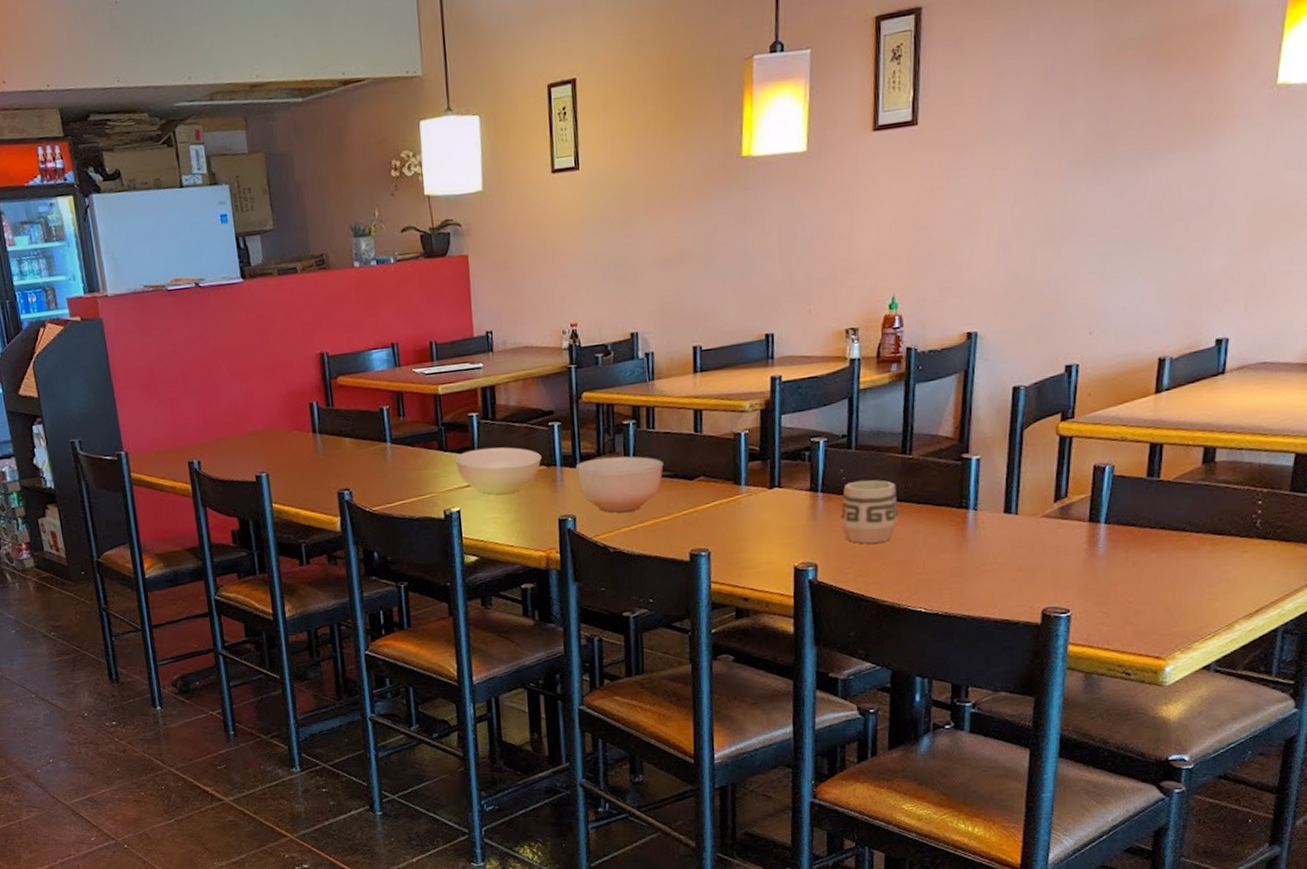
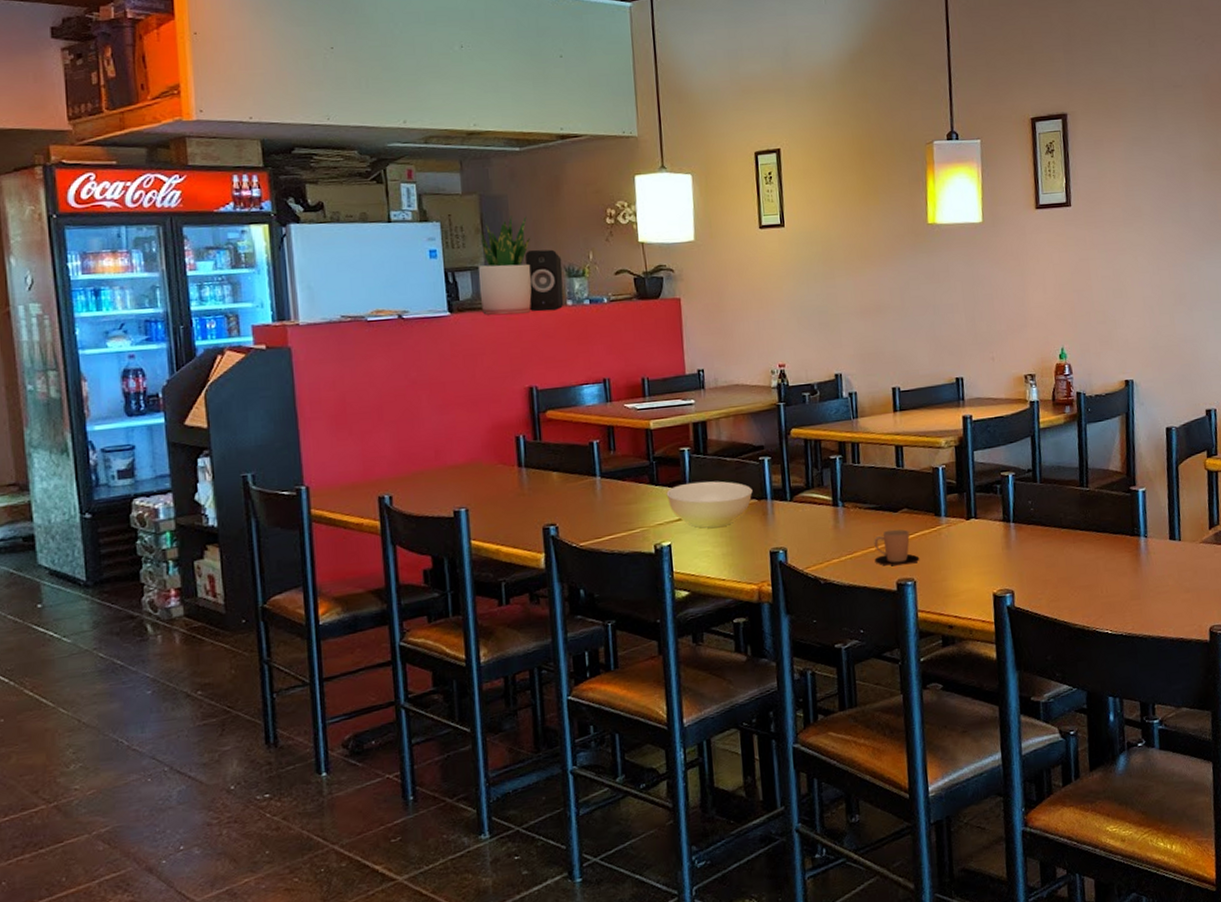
planter: none [266,173,320,281] -> present [478,216,532,316]
speaker: none [311,208,351,275] -> present [525,249,564,312]
bowl: present [575,456,664,513] -> none [785,489,869,545]
cup: none [667,498,716,536] -> present [874,529,920,566]
cup: present [839,480,898,544] -> none [1030,510,1082,571]

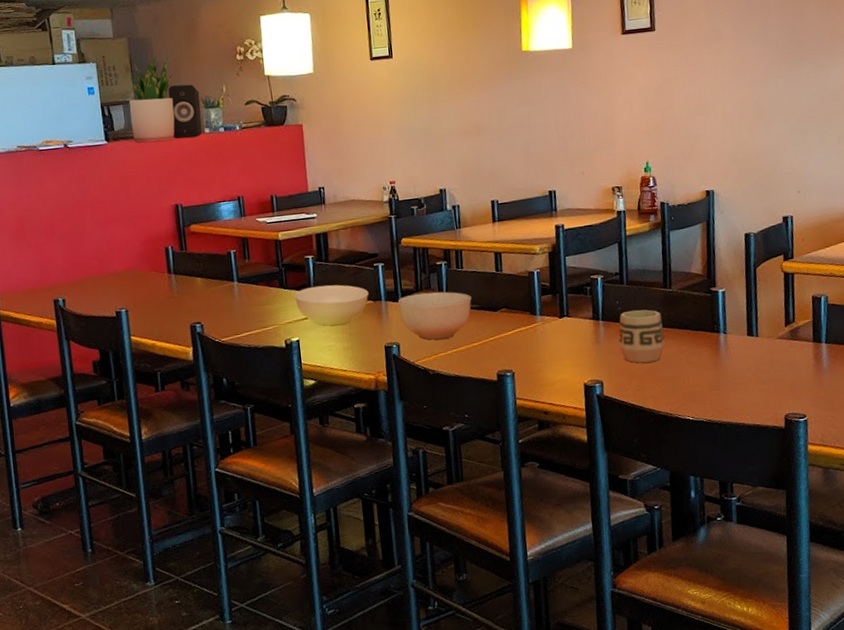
bowl: none [785,489,869,545] -> present [397,291,472,340]
cup: present [874,529,920,566] -> none [476,326,518,359]
cup: none [1030,510,1082,571] -> present [618,309,665,363]

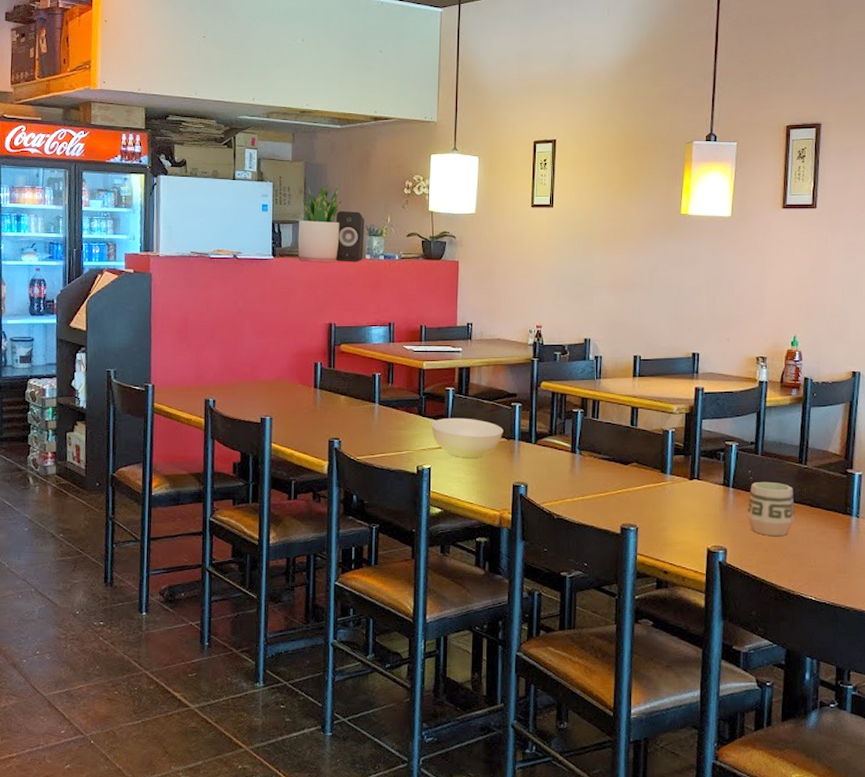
bowl: present [397,291,472,340] -> none [530,437,604,485]

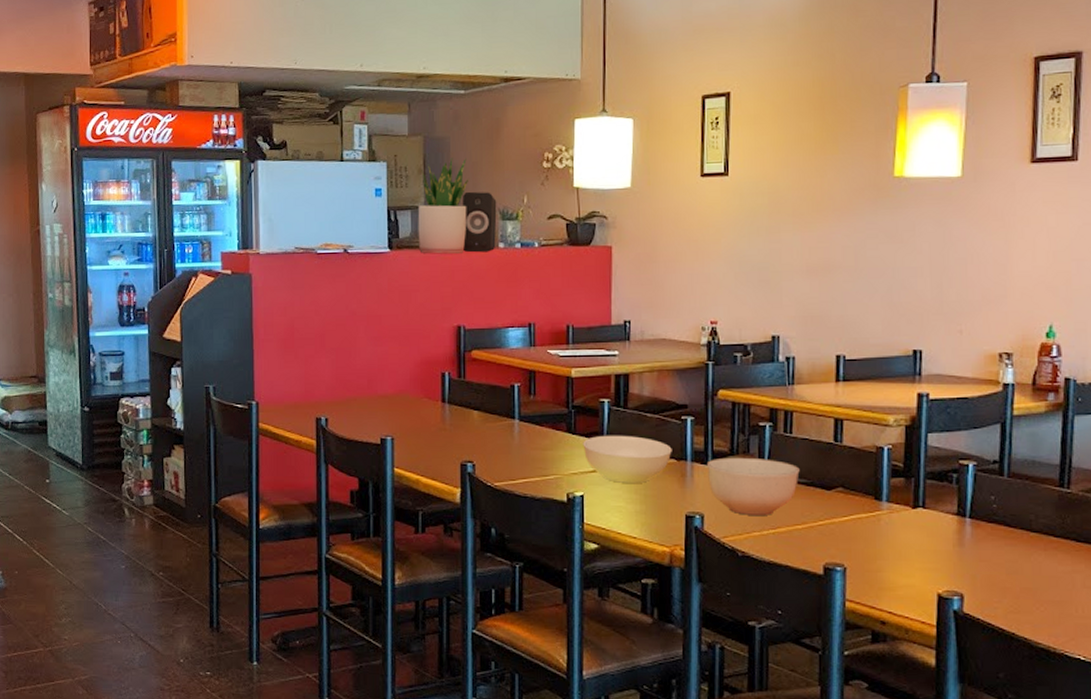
bowl: none [530,437,604,485] -> present [706,457,800,515]
cup: present [746,481,794,536] -> none [988,510,1054,579]

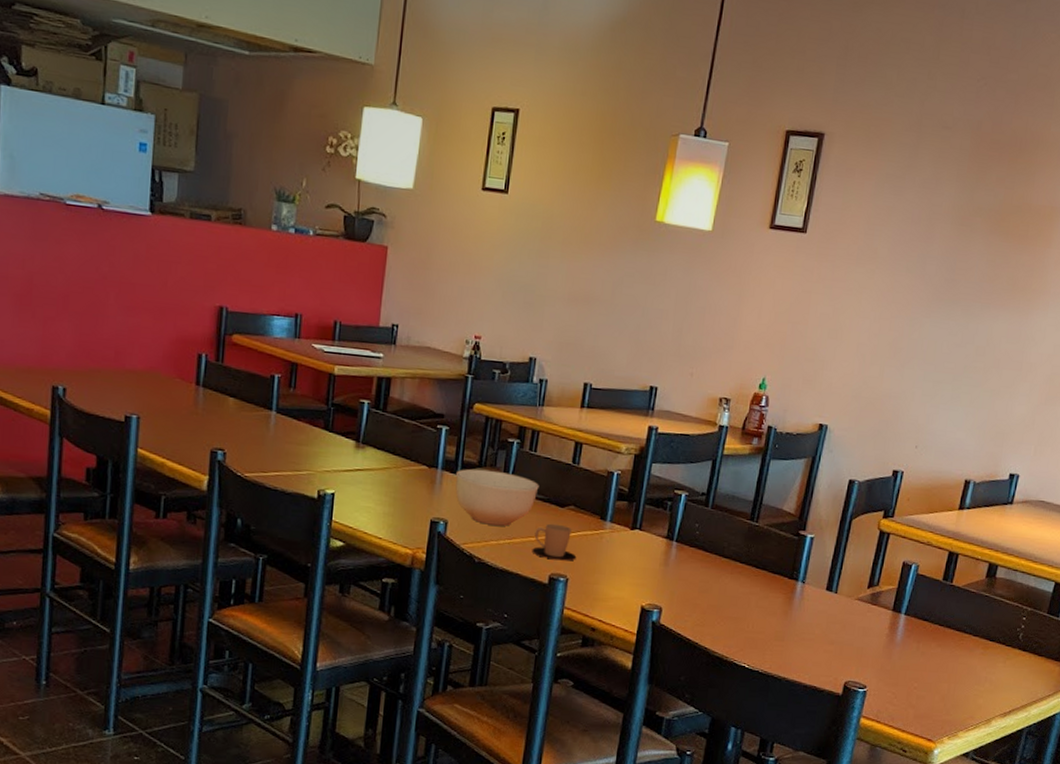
planter: present [418,157,469,255] -> none [184,123,246,231]
speaker: present [462,191,497,253] -> none [233,163,274,233]
bowl: present [583,435,672,484] -> none [338,435,425,487]
cup: none [800,508,853,548] -> present [532,523,577,561]

